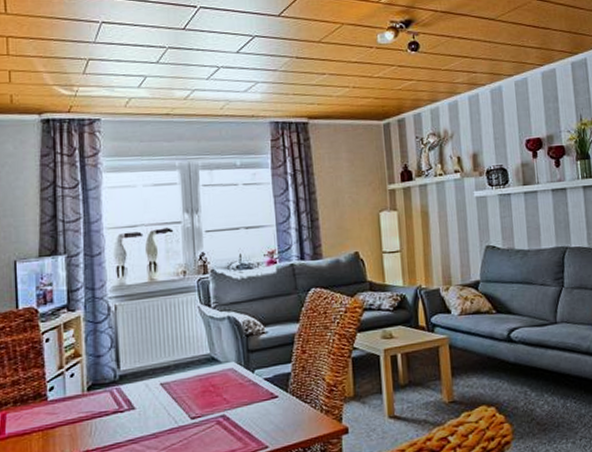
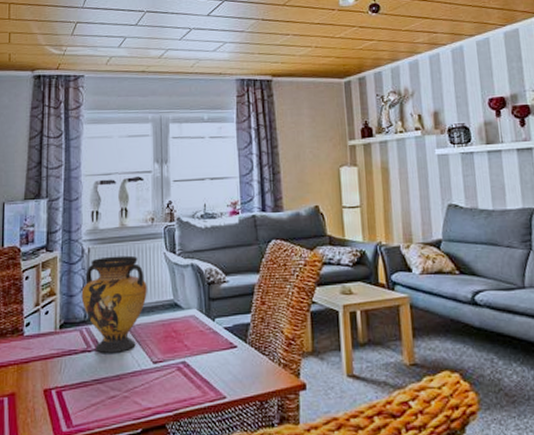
vase: none [109,311,182,413] -> present [81,255,147,353]

